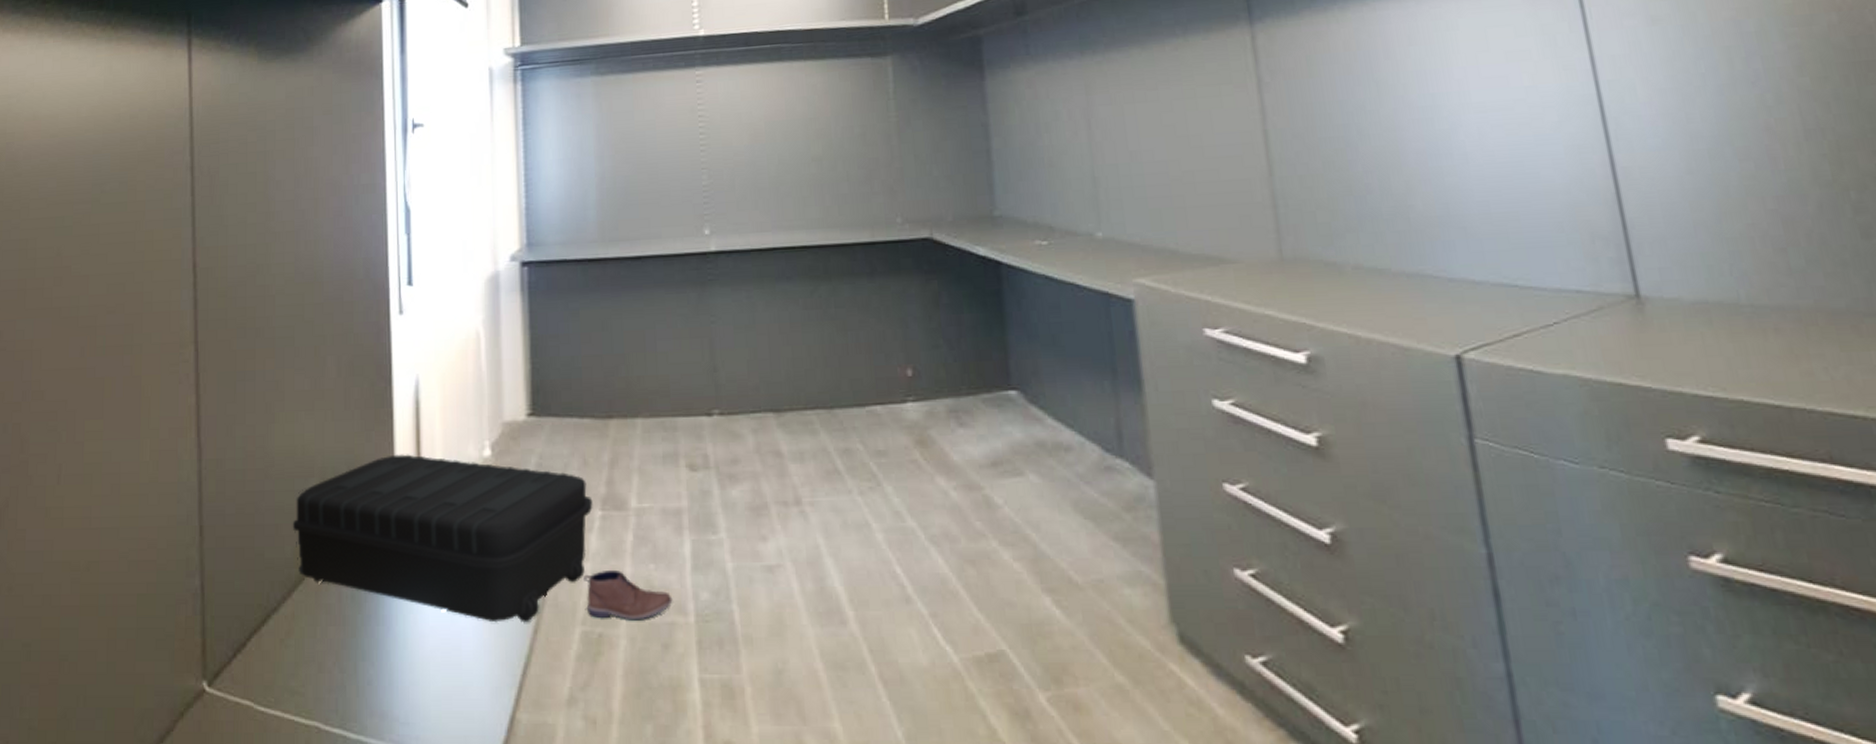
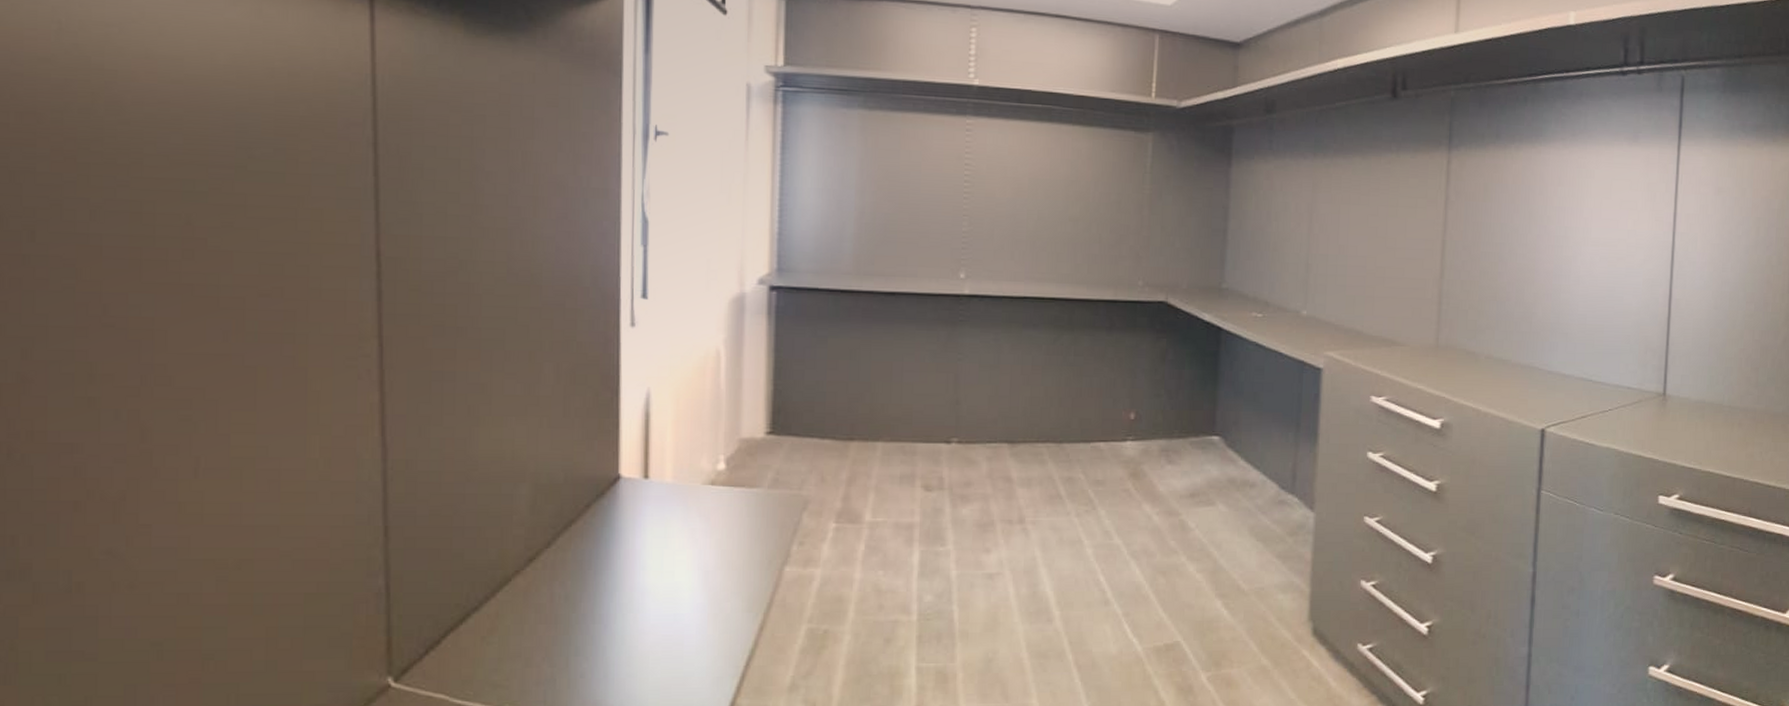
suitcase: present [292,454,593,623] -> none [498,464,828,621]
shoe: present [583,569,673,621] -> none [813,575,898,619]

